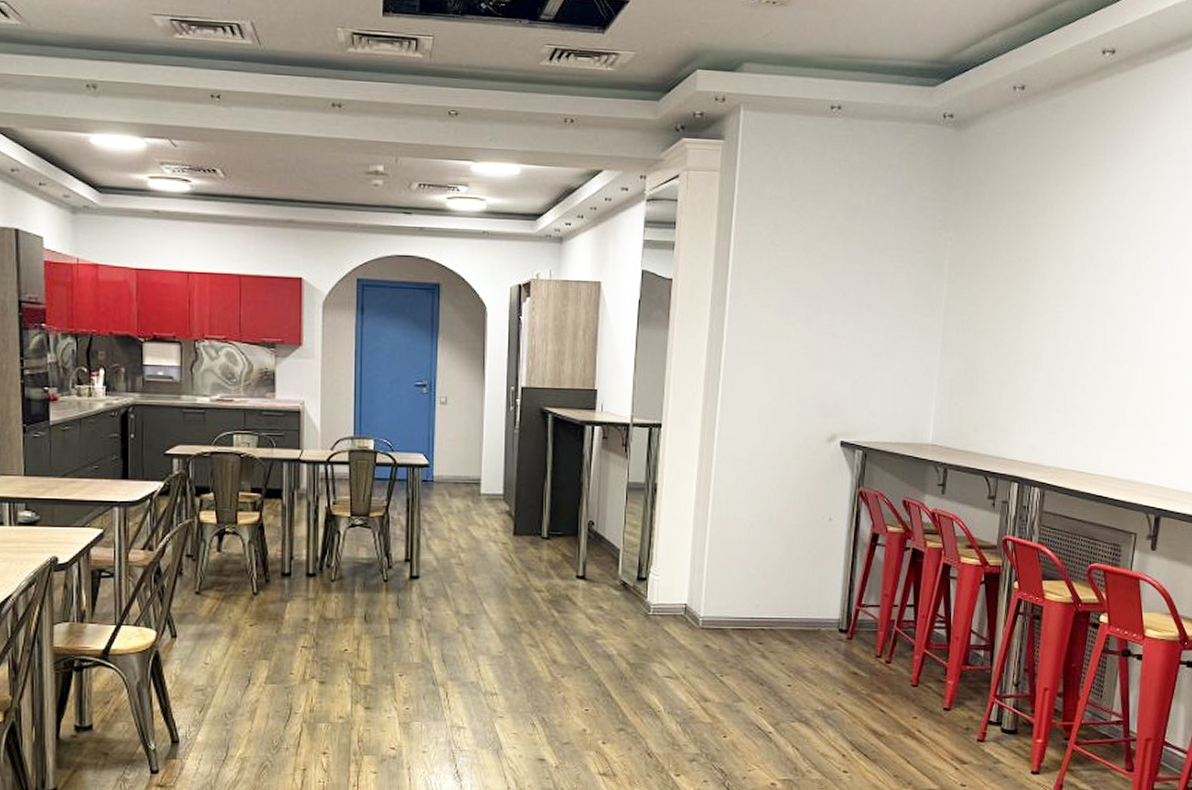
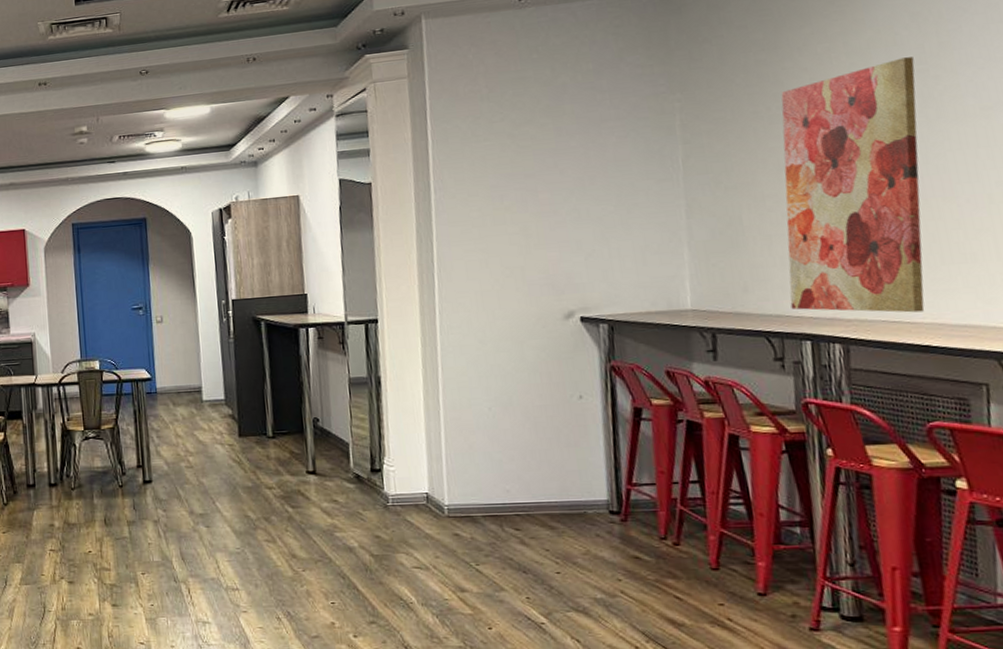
wall art: none [1008,229,1133,465] -> present [781,57,925,313]

